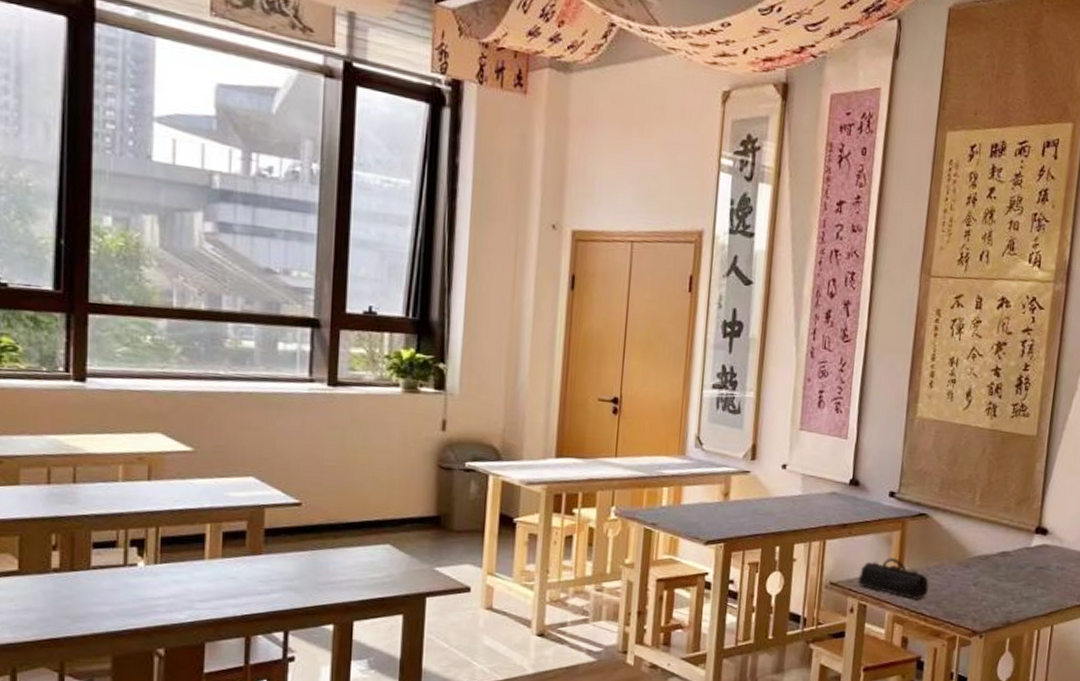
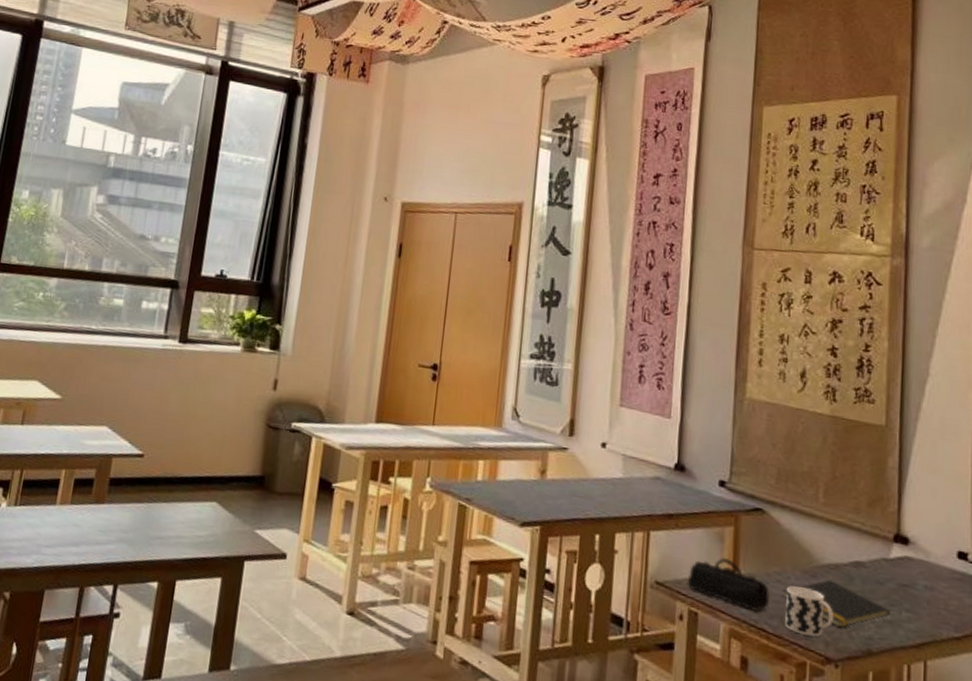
notepad: none [940,568,1028,607] -> present [782,579,890,628]
cup: none [940,576,981,615] -> present [785,586,833,637]

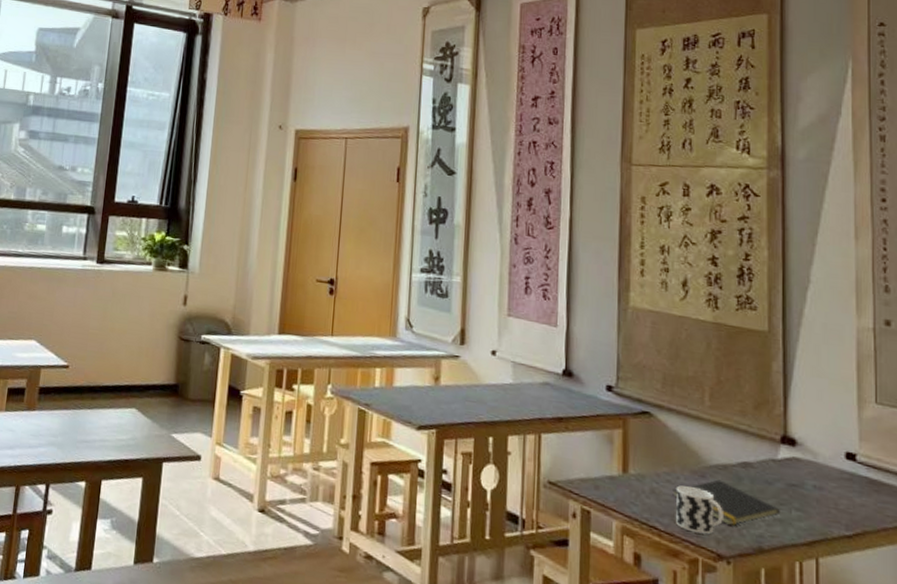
pencil case: present [687,556,769,612] -> none [578,458,660,510]

